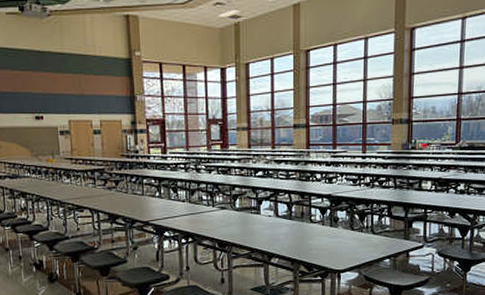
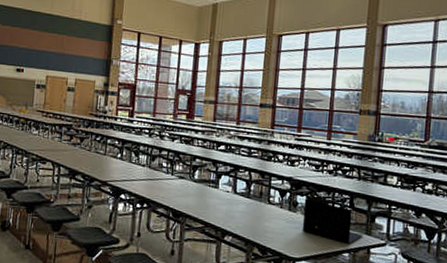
lunch box: none [344,208,402,251] -> present [302,195,364,244]

